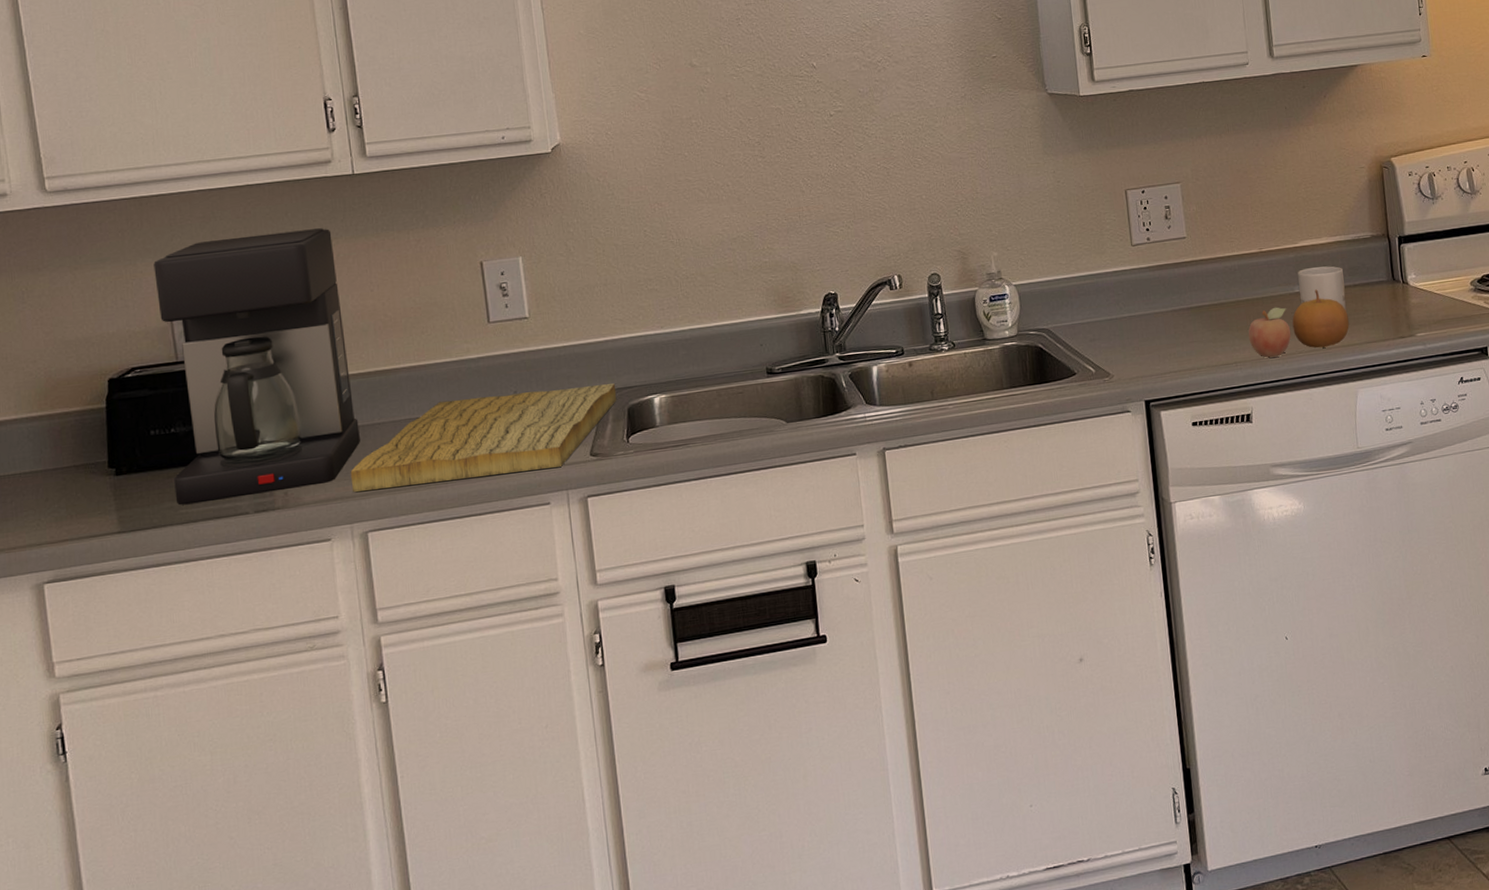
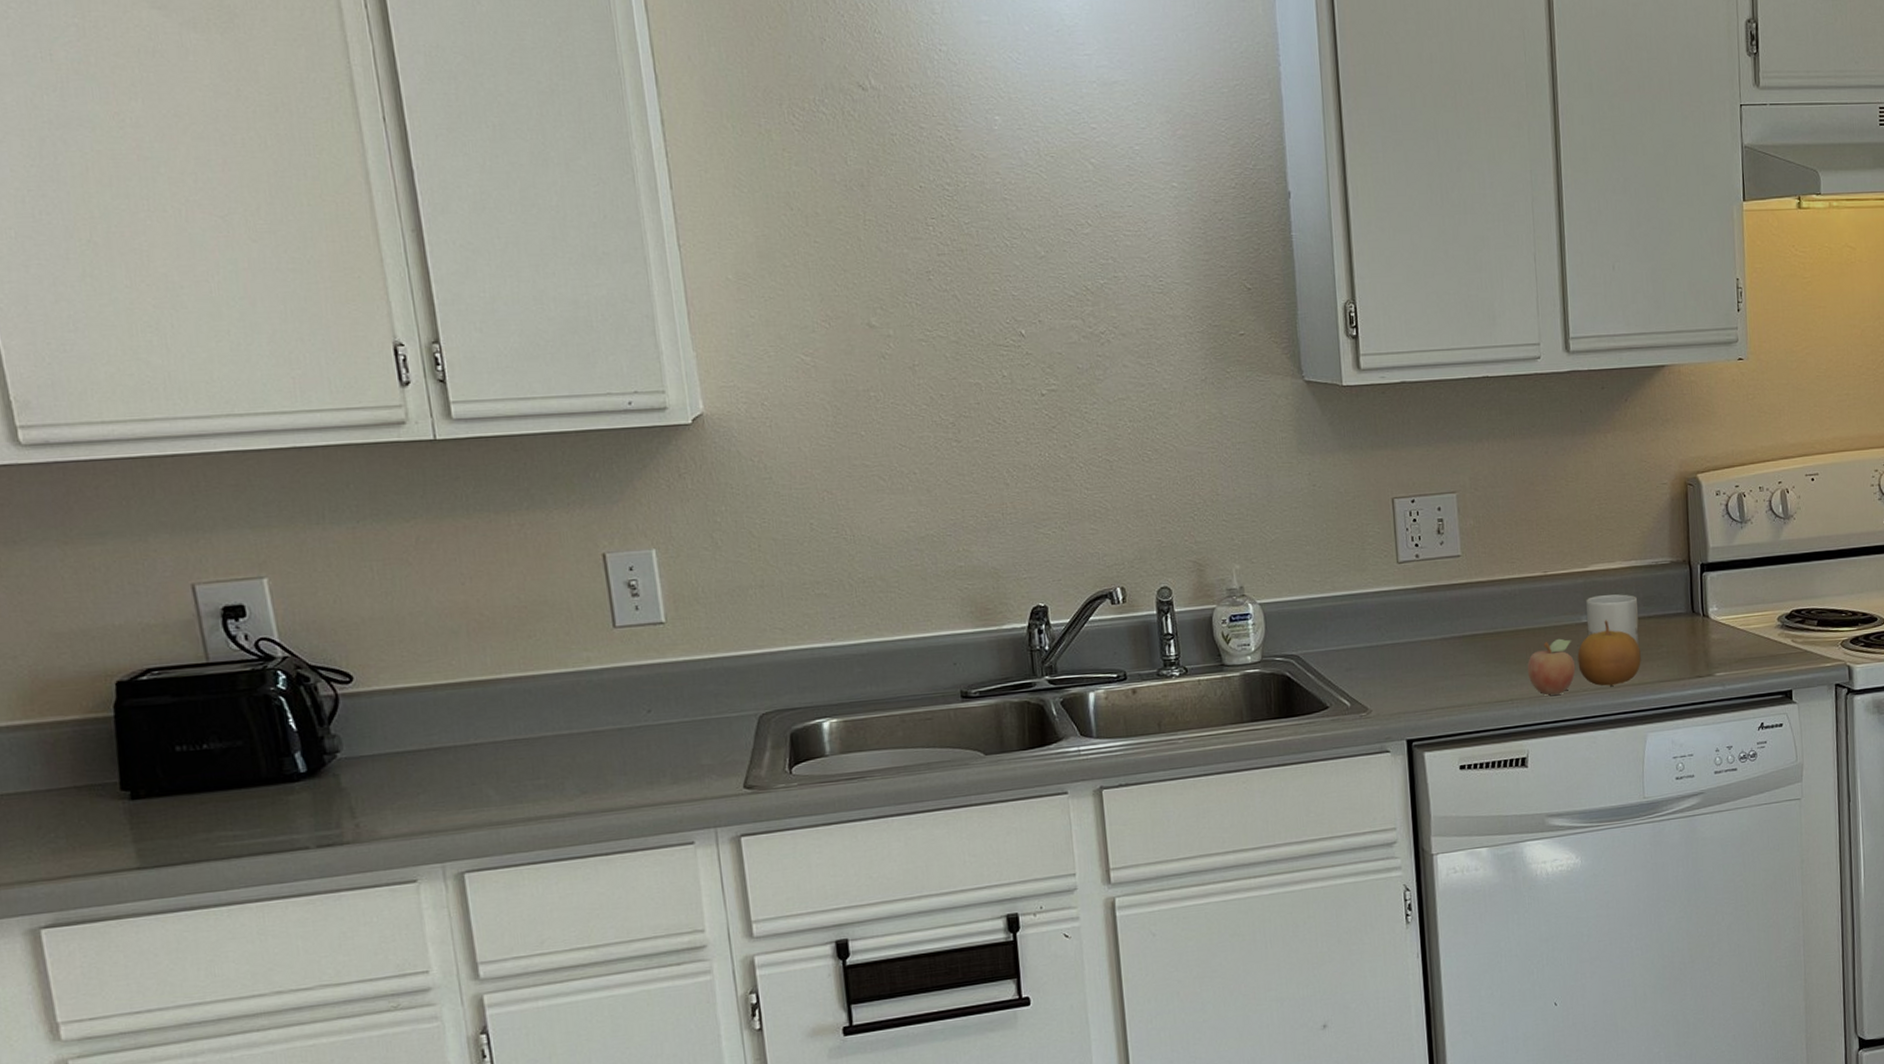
coffee maker: present [154,228,360,506] -> none [171,505,452,837]
cutting board: present [350,383,617,492] -> none [439,704,777,825]

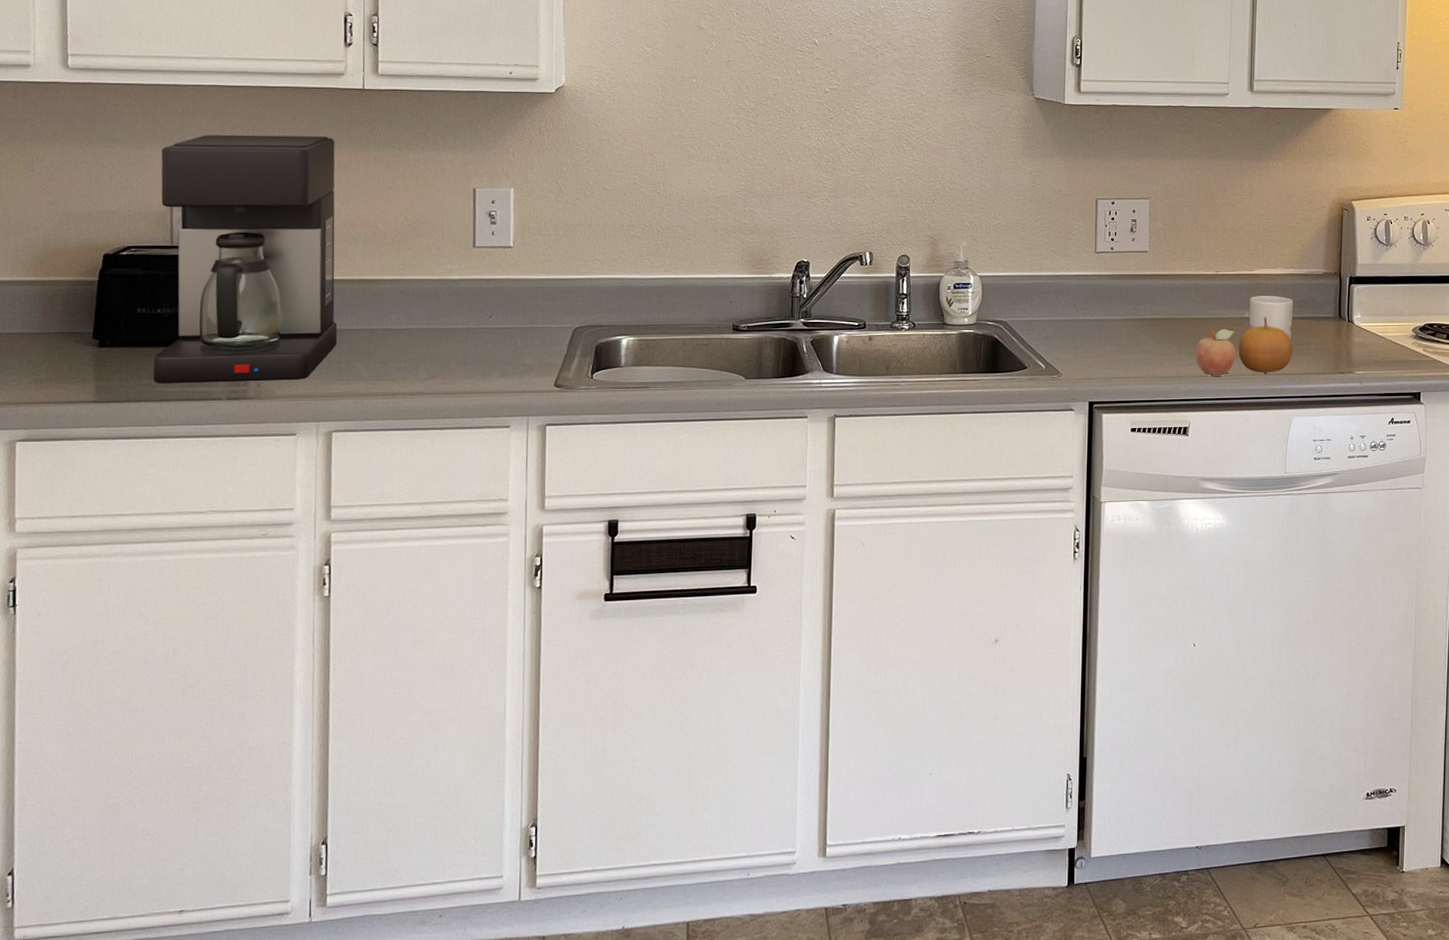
coffee maker: none [171,505,452,837] -> present [153,135,337,384]

